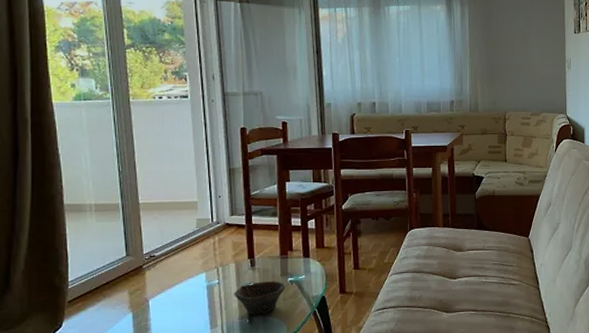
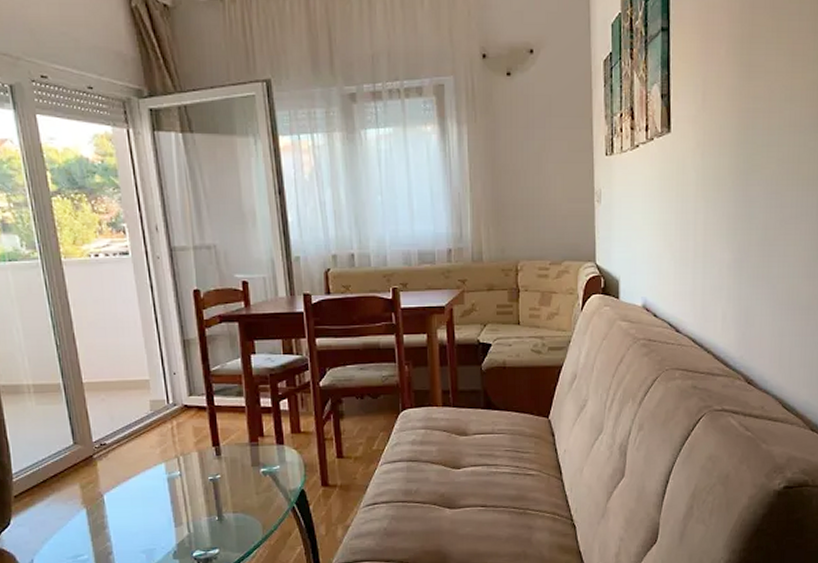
bowl: present [234,281,286,315] -> none [199,472,259,512]

